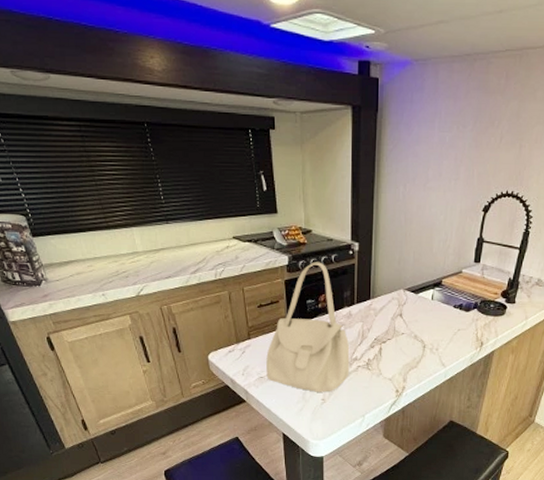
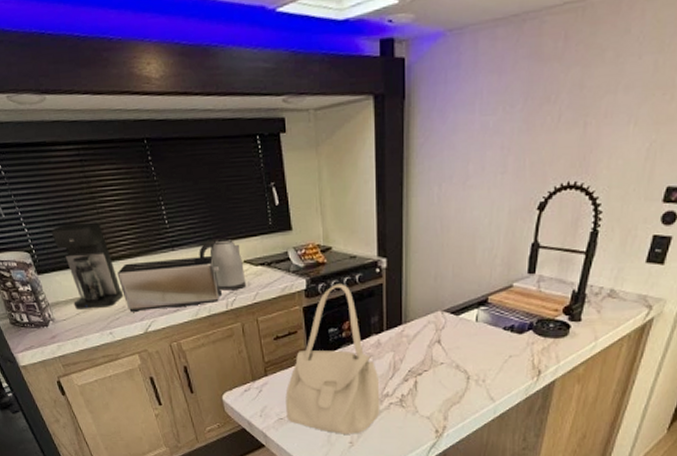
coffee maker: none [48,192,118,272] -> present [51,222,124,310]
toaster: none [112,230,212,277] -> present [117,255,223,312]
kettle: none [191,216,235,262] -> present [199,238,247,291]

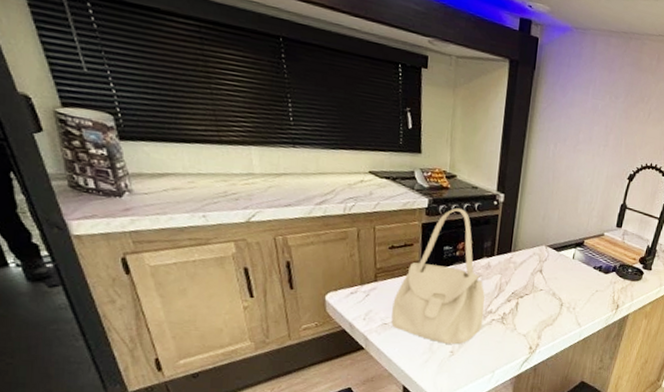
coffee maker: present [51,222,124,310] -> none [147,95,228,190]
toaster: present [117,255,223,312] -> none [223,149,343,206]
kettle: present [199,238,247,291] -> none [322,145,369,197]

